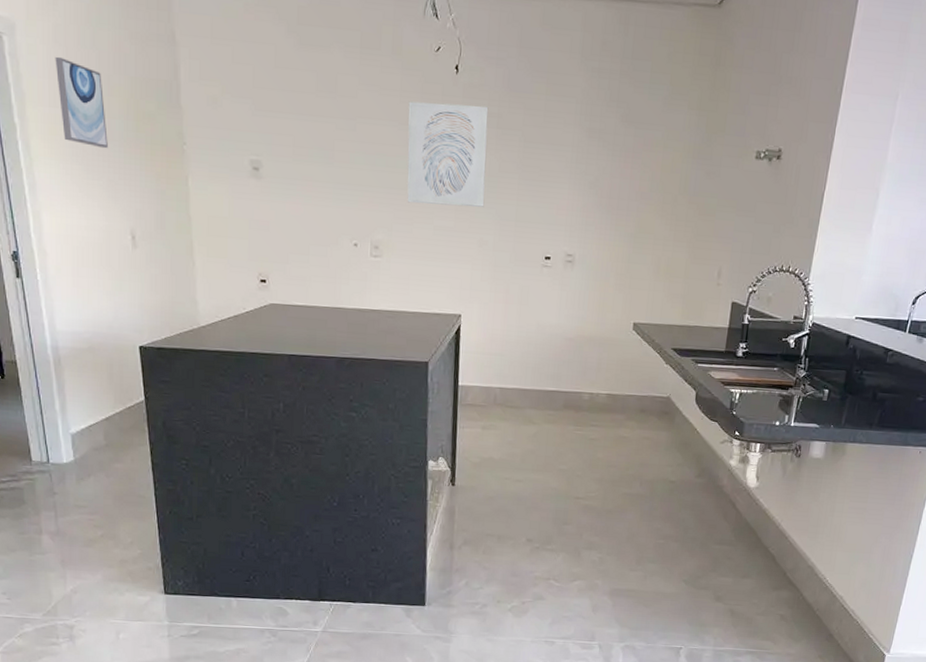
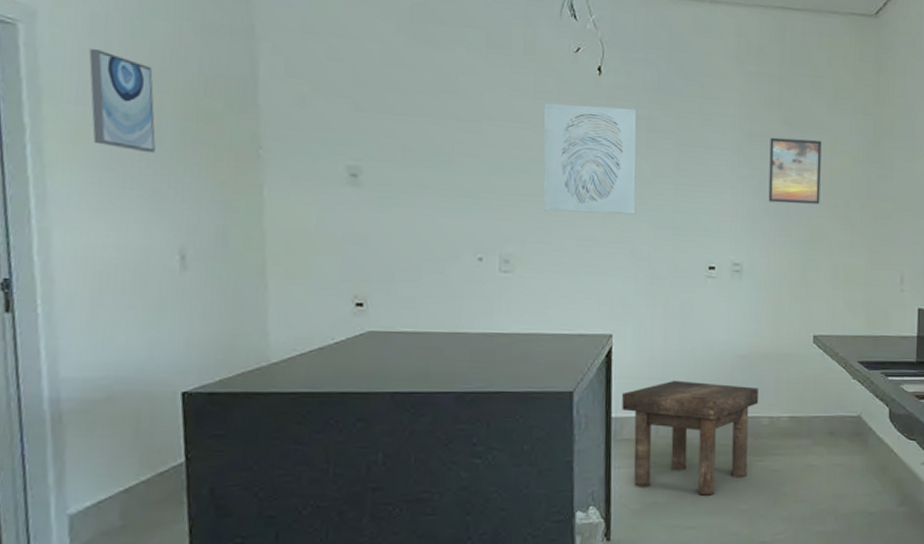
stool: none [467,356,583,456] -> present [622,380,759,496]
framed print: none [601,133,655,200] -> present [768,137,822,205]

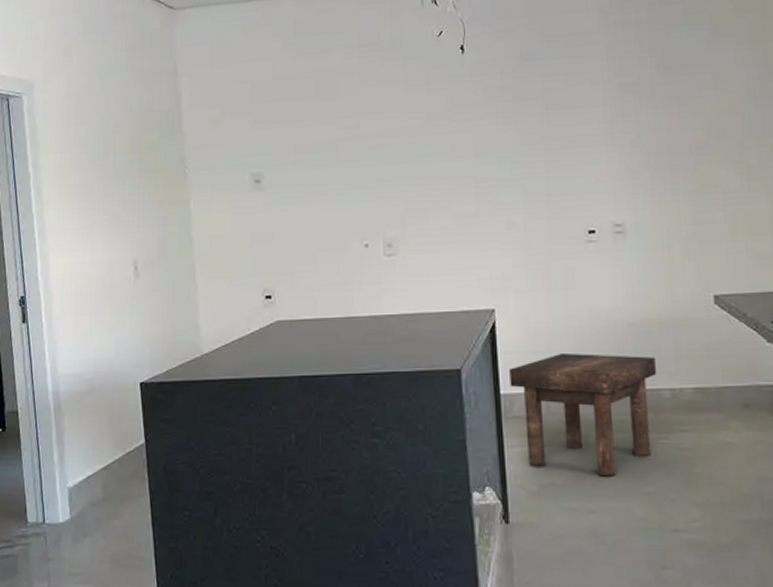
wall art: present [88,48,156,154] -> none [67,105,113,184]
wall art: present [543,103,637,215] -> none [413,80,509,193]
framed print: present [768,137,822,205] -> none [643,80,707,155]

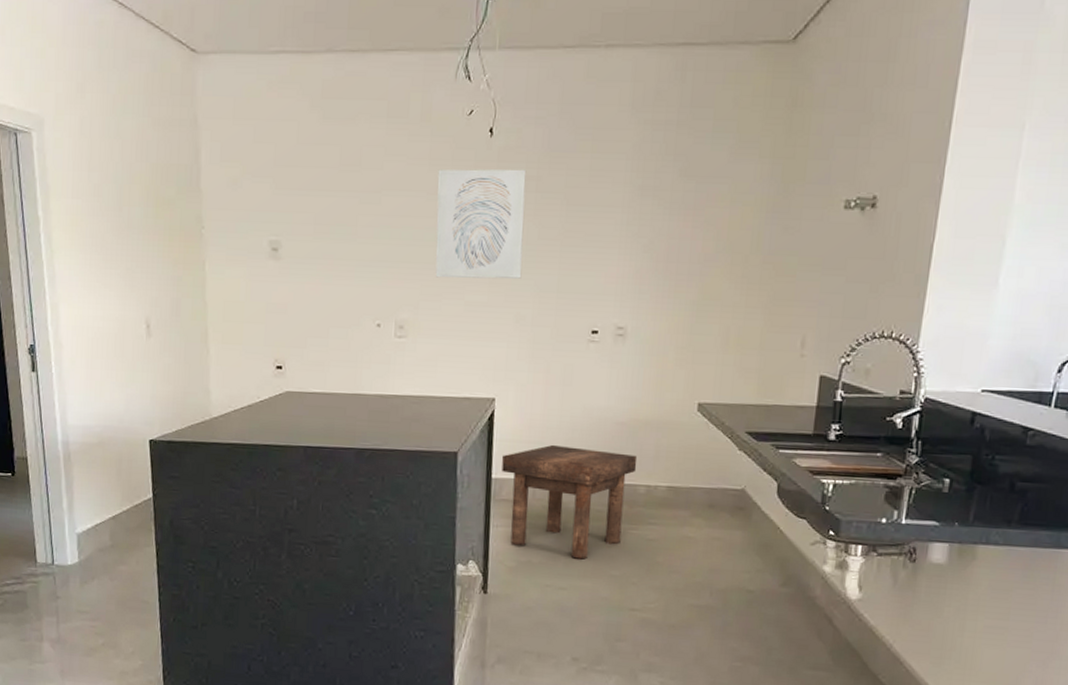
wall art: none [413,80,509,193] -> present [435,169,527,279]

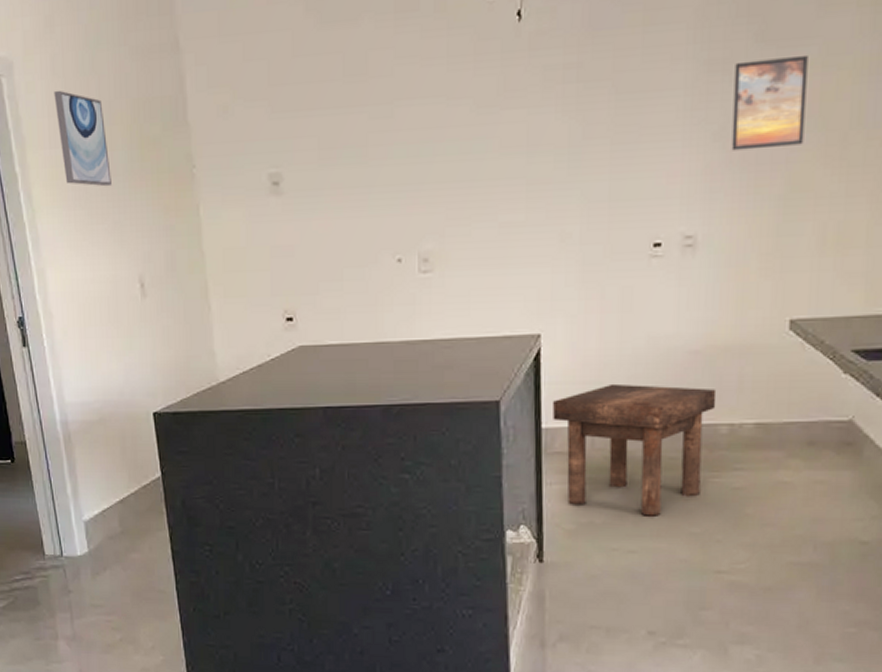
wall art: none [79,148,127,237] -> present [53,90,112,187]
wall art: present [435,169,527,279] -> none [458,56,565,198]
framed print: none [657,190,720,262] -> present [731,54,808,151]

